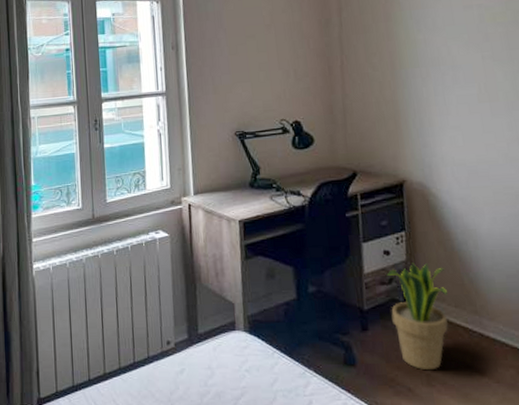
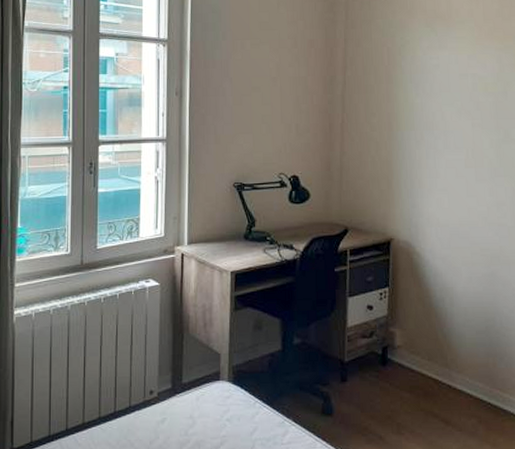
potted plant: present [386,263,448,371] -> none [368,318,422,420]

